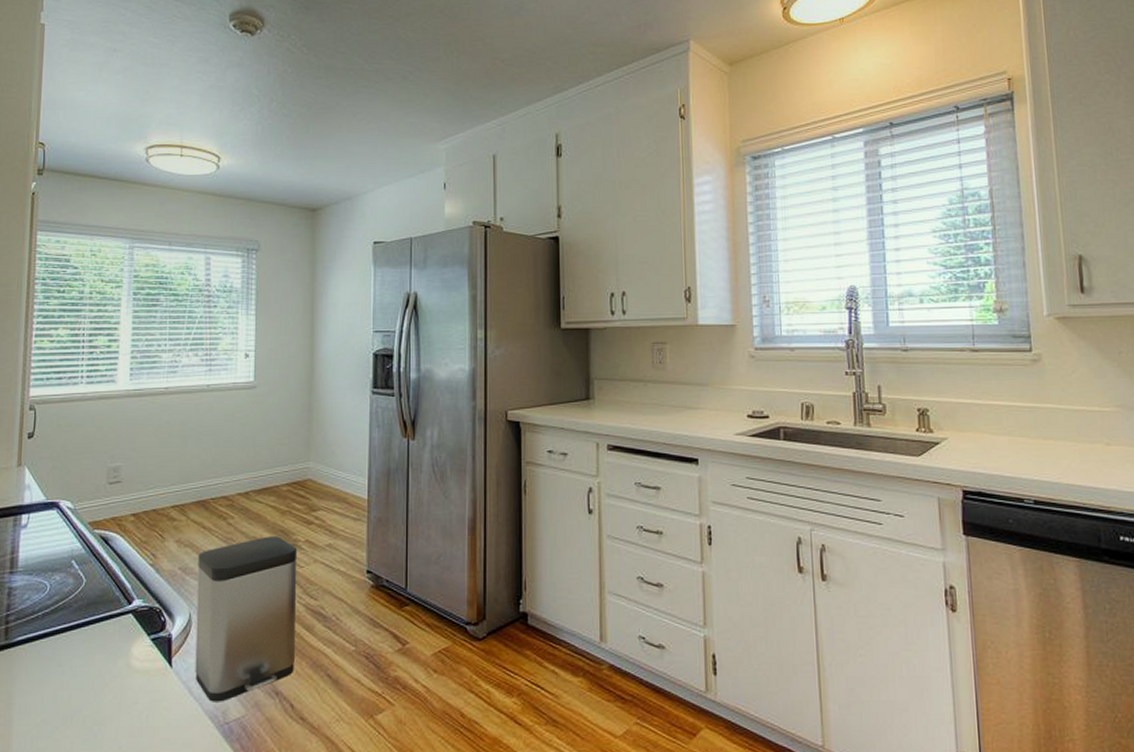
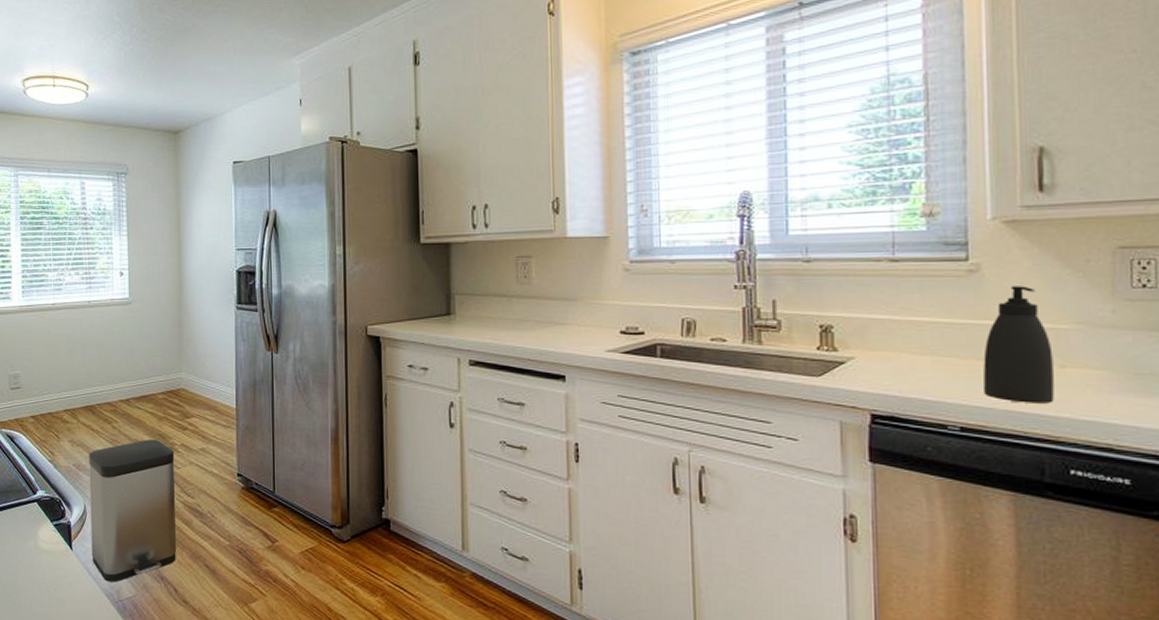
soap dispenser: none [1048,374,1104,477] -> present [982,286,1054,403]

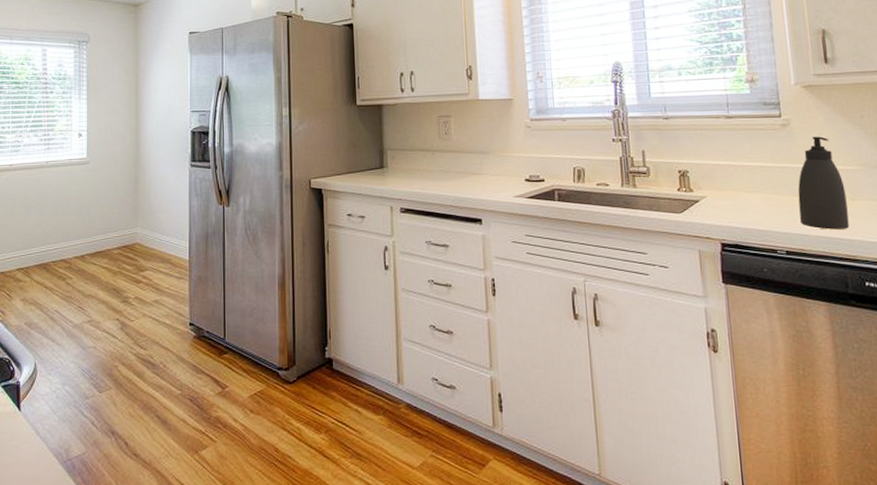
pedal bin: present [89,439,176,583] -> none [41,294,128,441]

